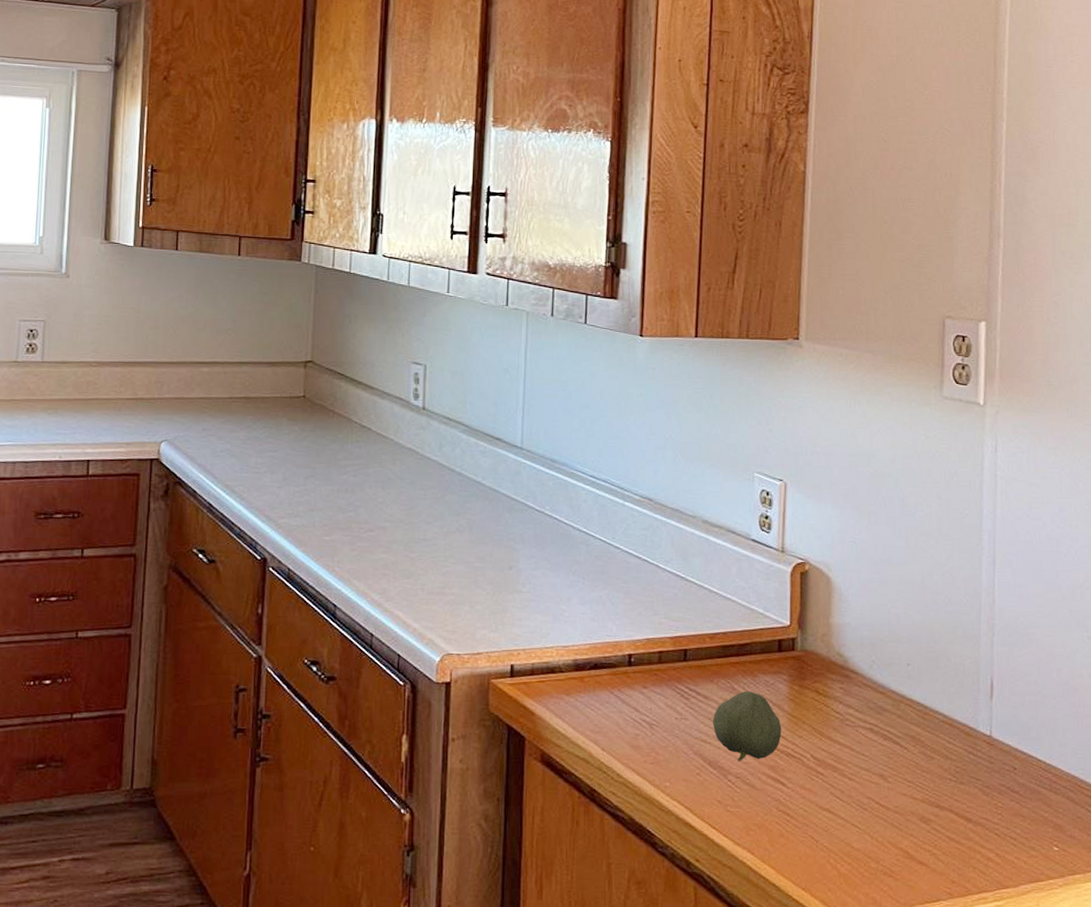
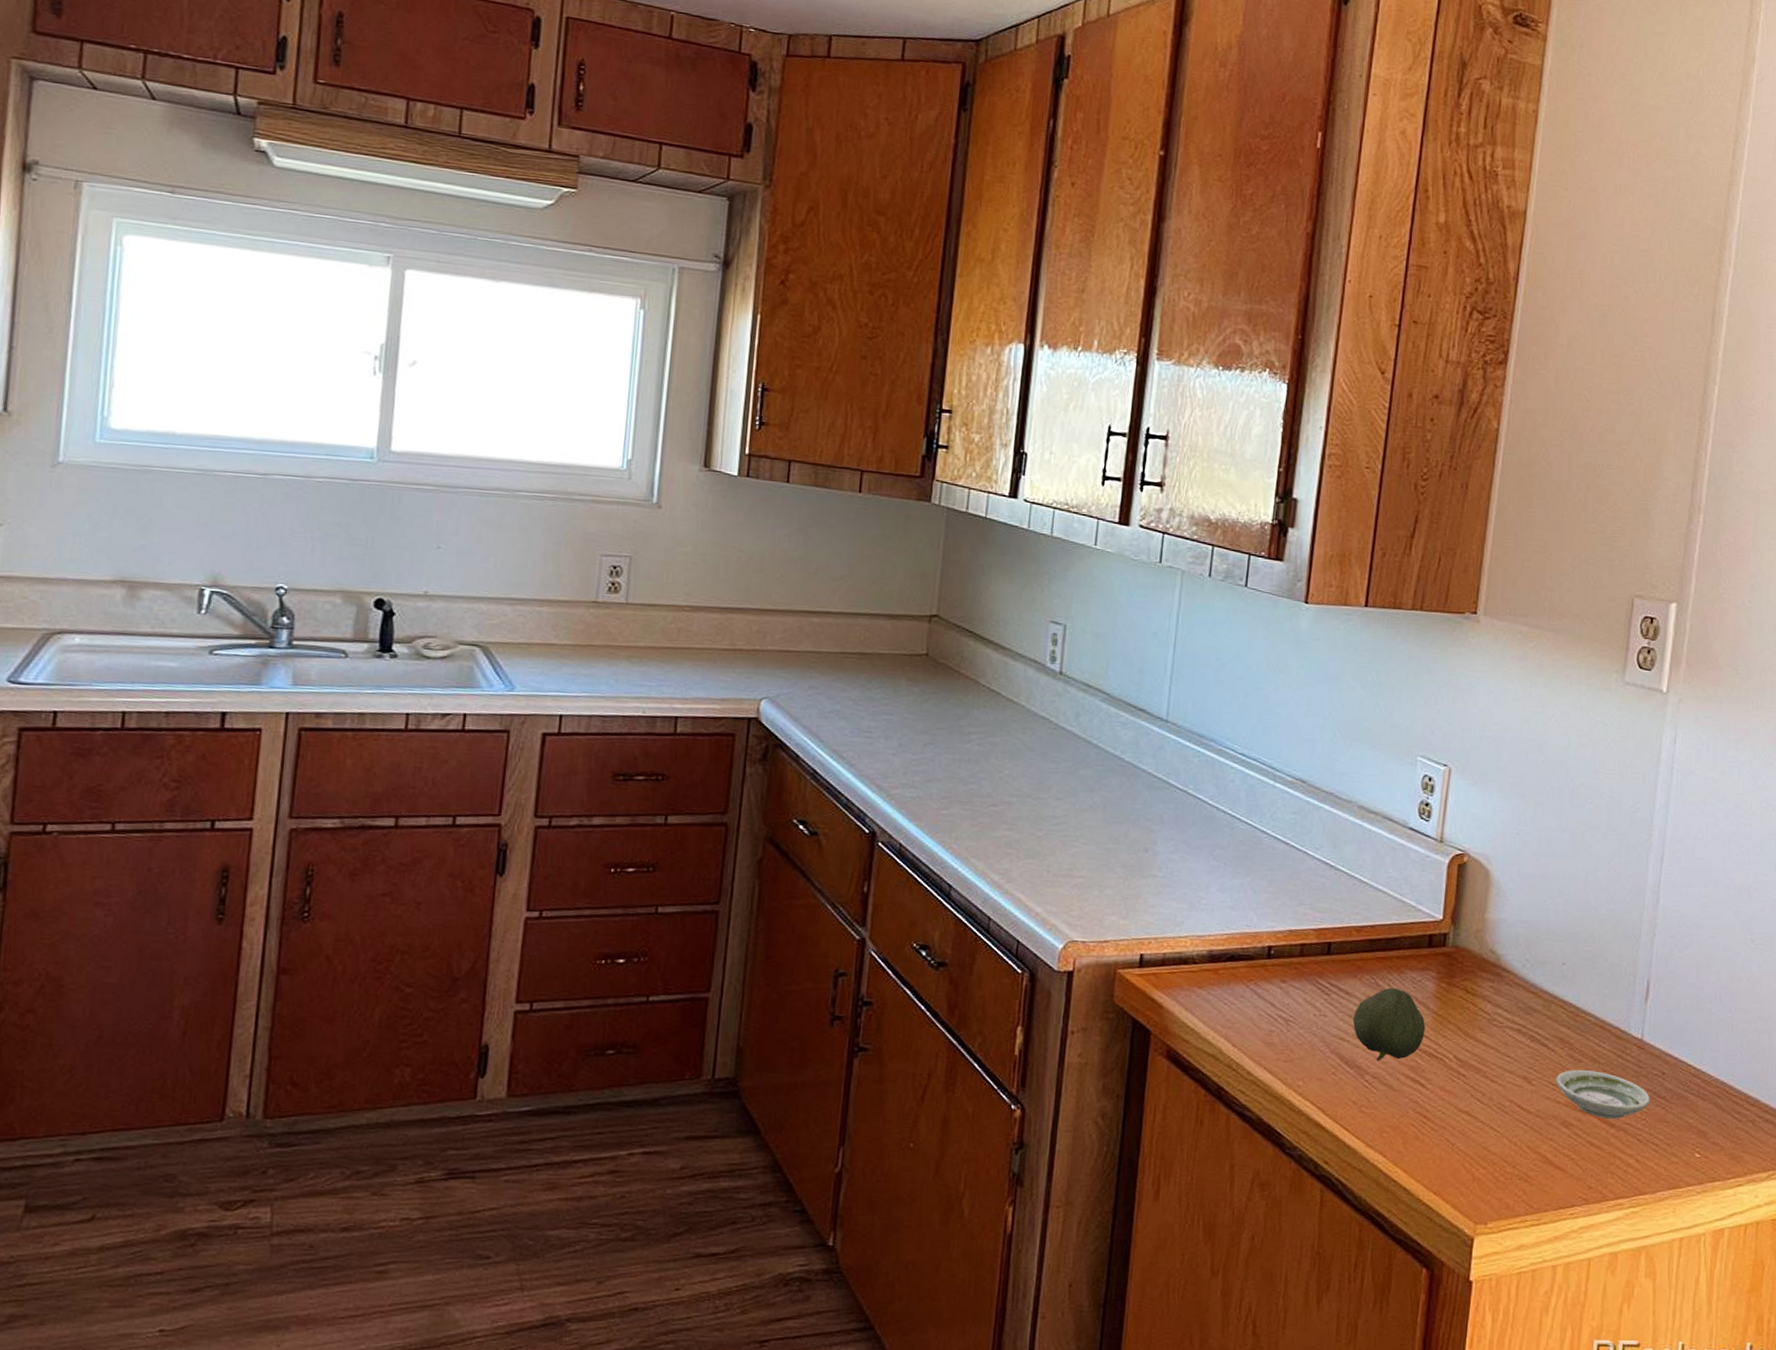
saucer: none [911,767,1005,815] -> present [1555,1070,1651,1120]

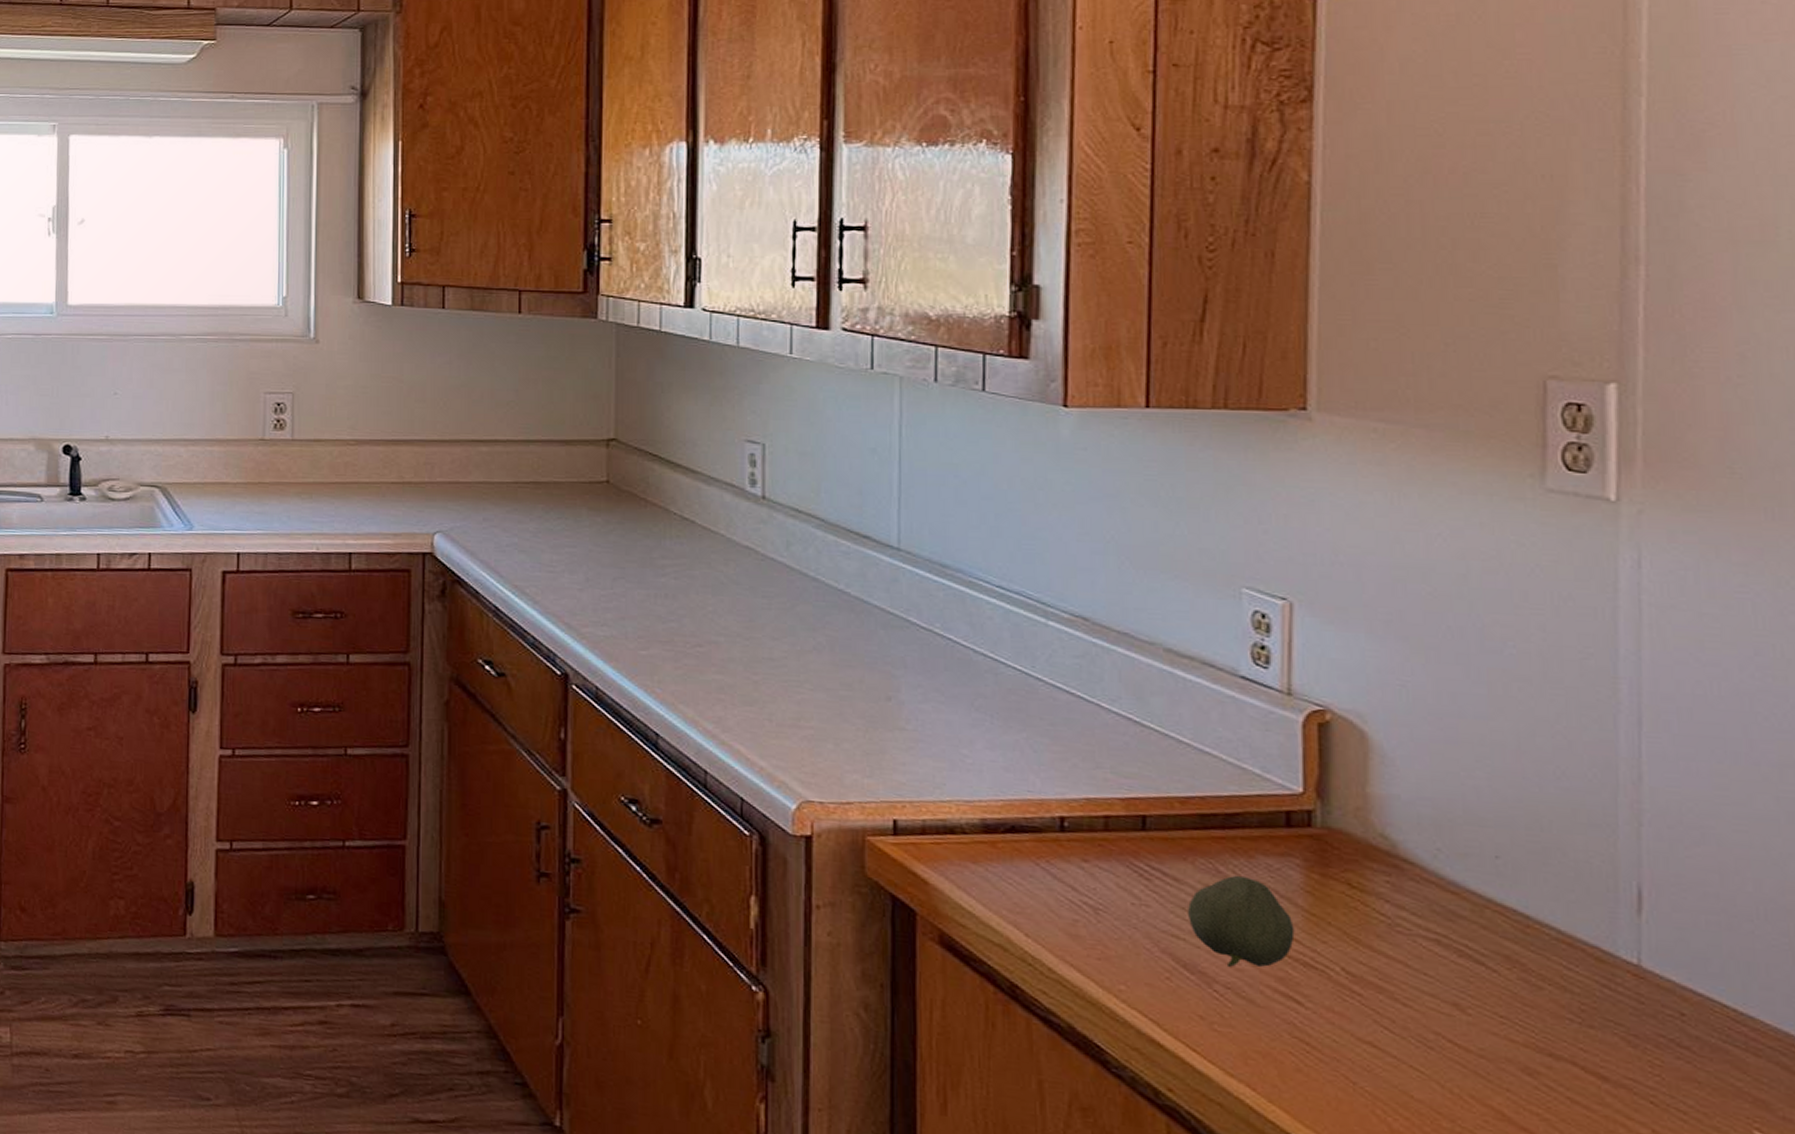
saucer: present [1555,1070,1651,1120] -> none [1504,998,1666,1072]

